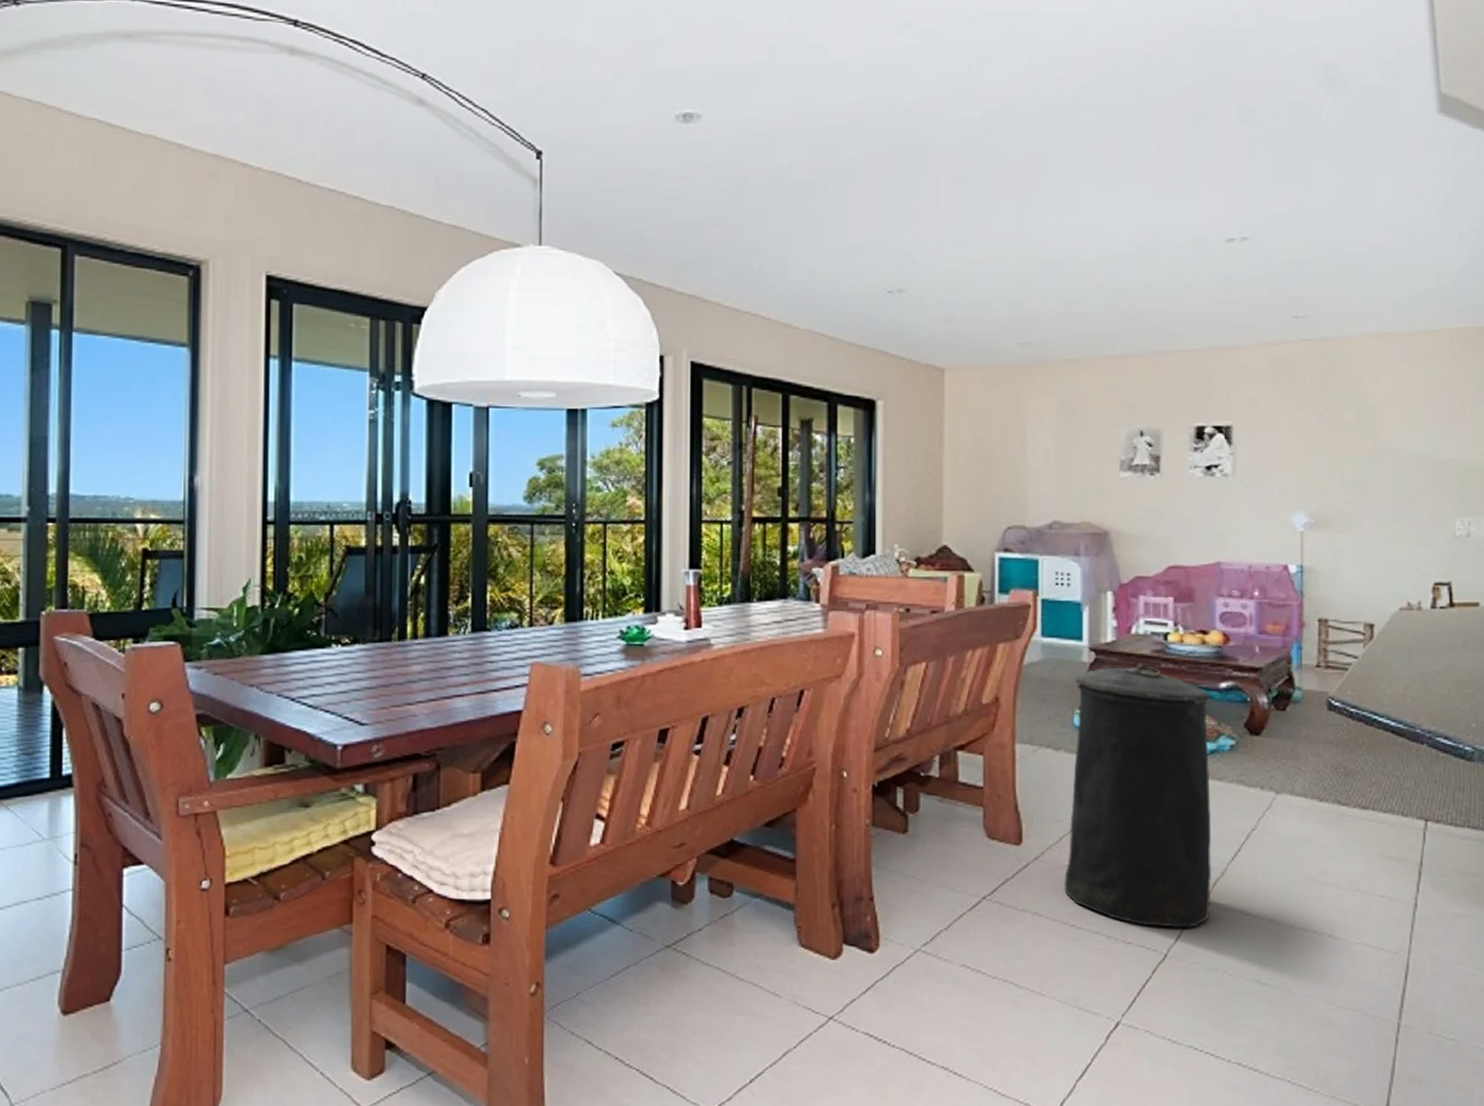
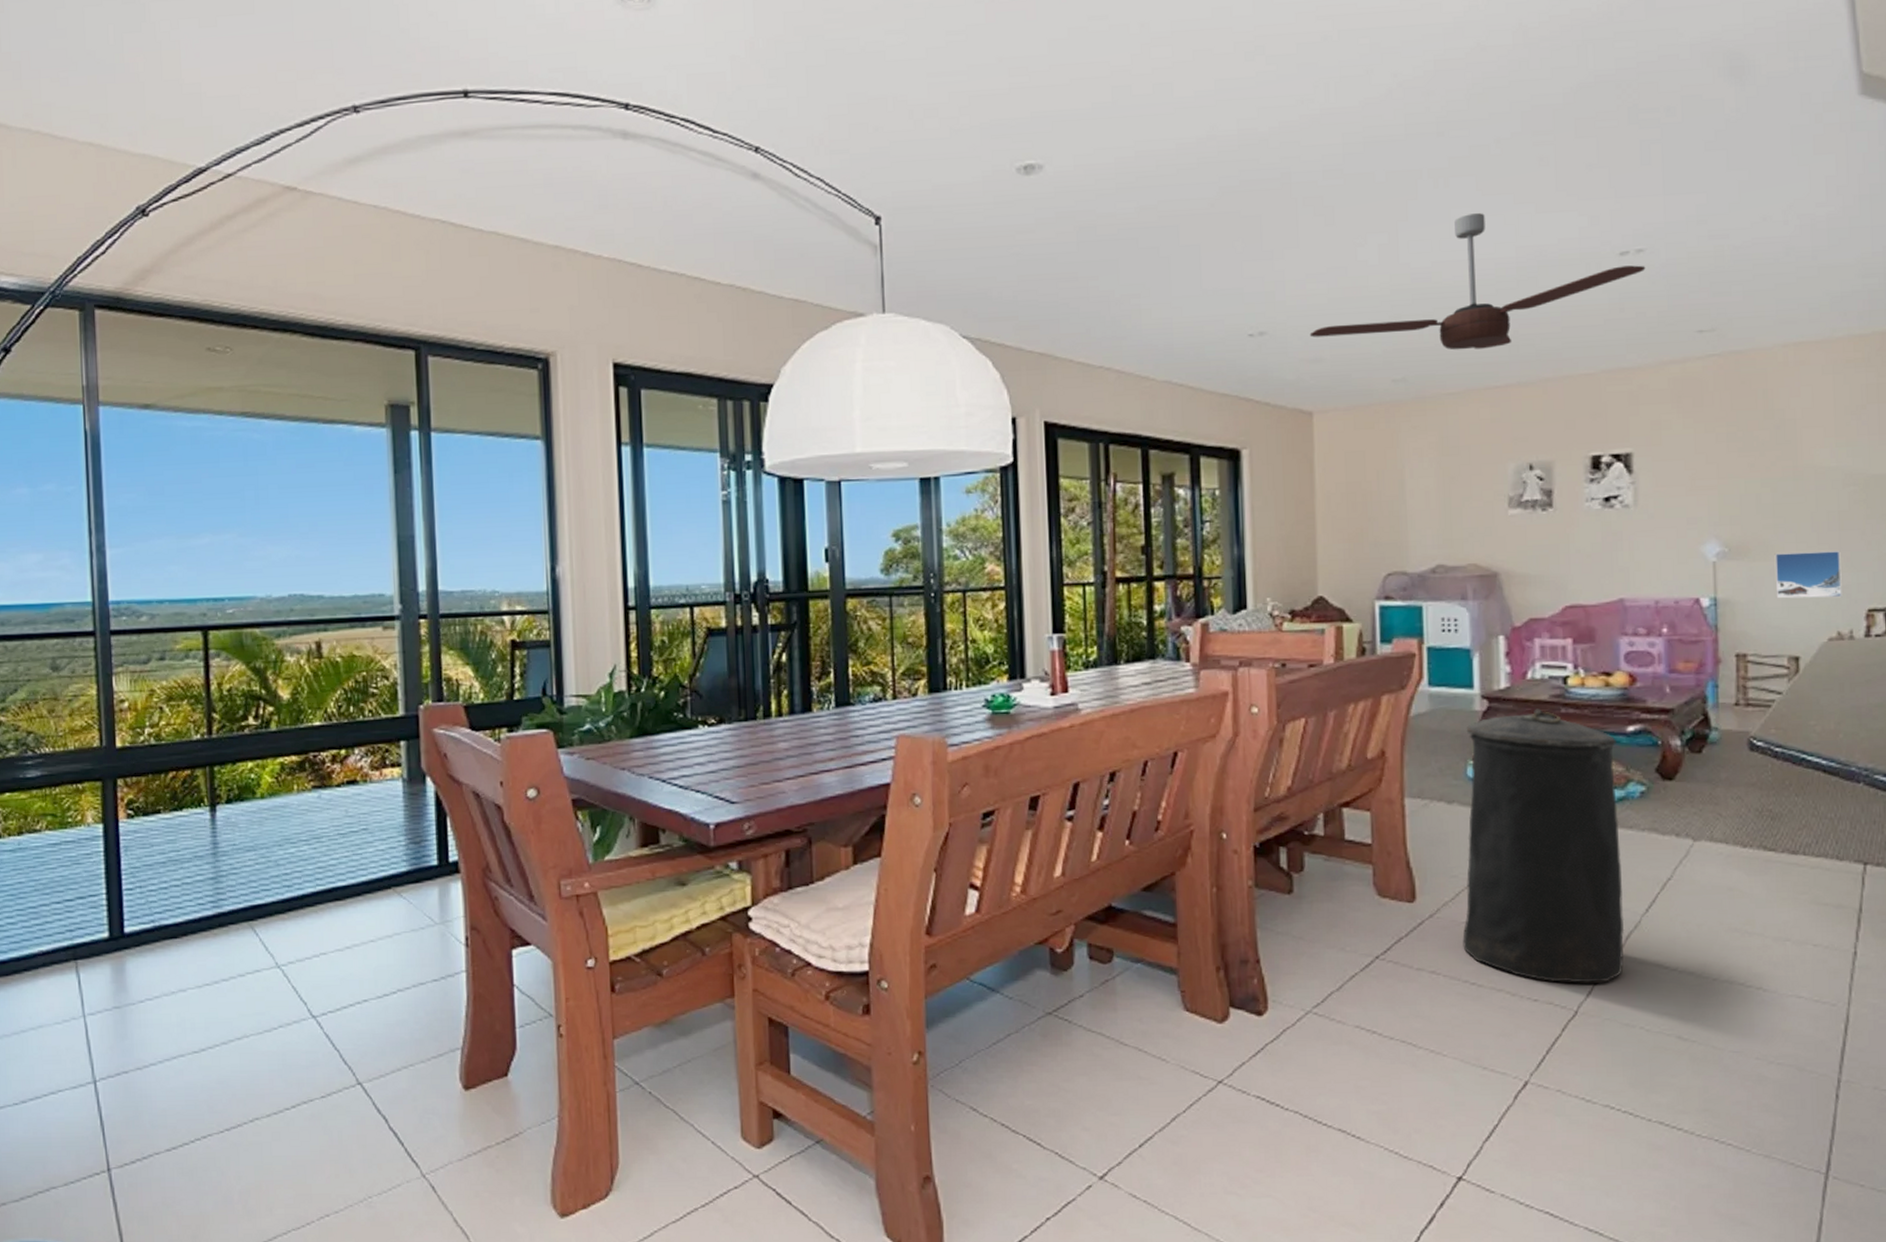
ceiling fan: none [944,193,1249,320] -> present [1309,213,1646,350]
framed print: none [1354,527,1412,571] -> present [1774,551,1842,599]

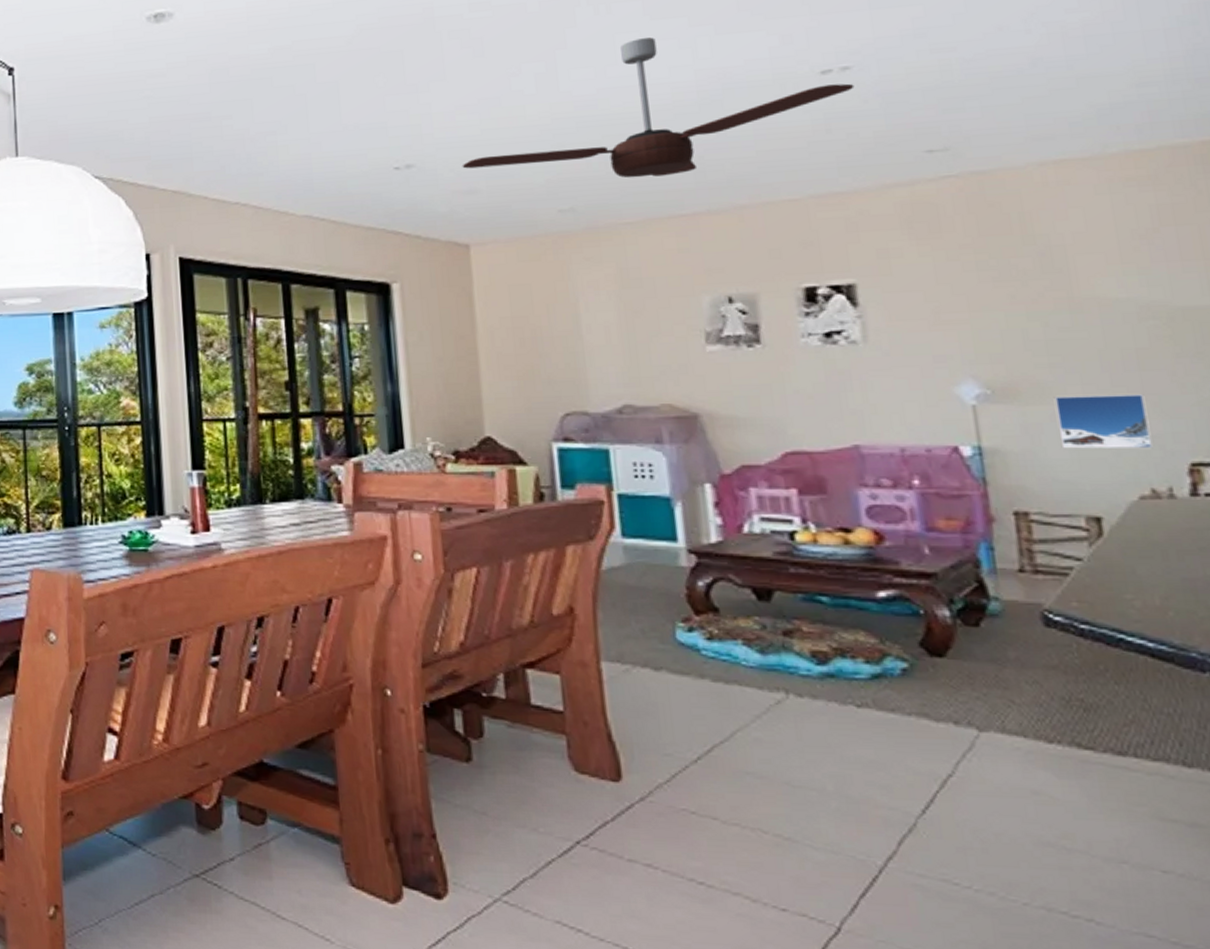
trash can: present [1462,708,1625,983] -> none [671,567,898,896]

